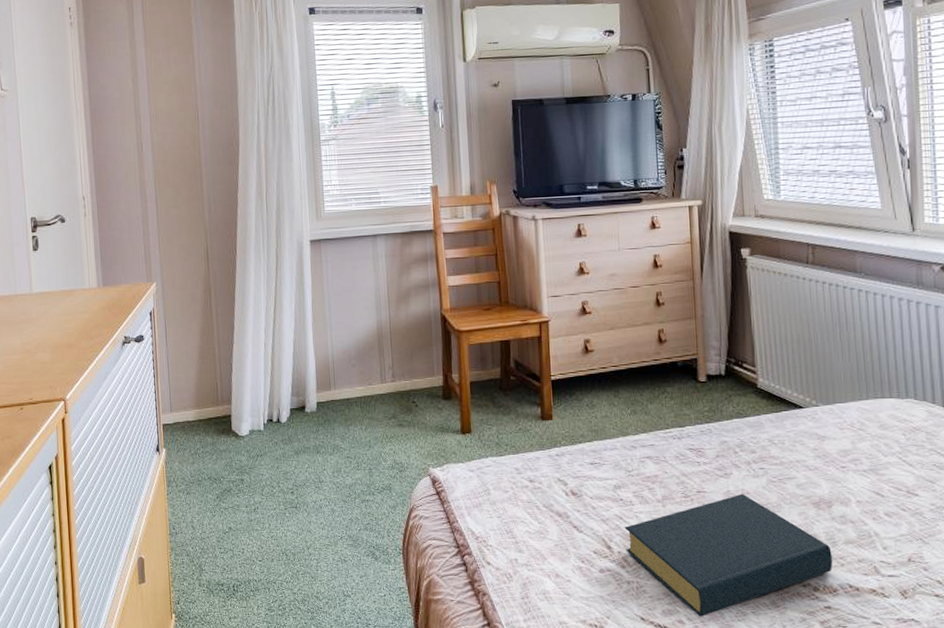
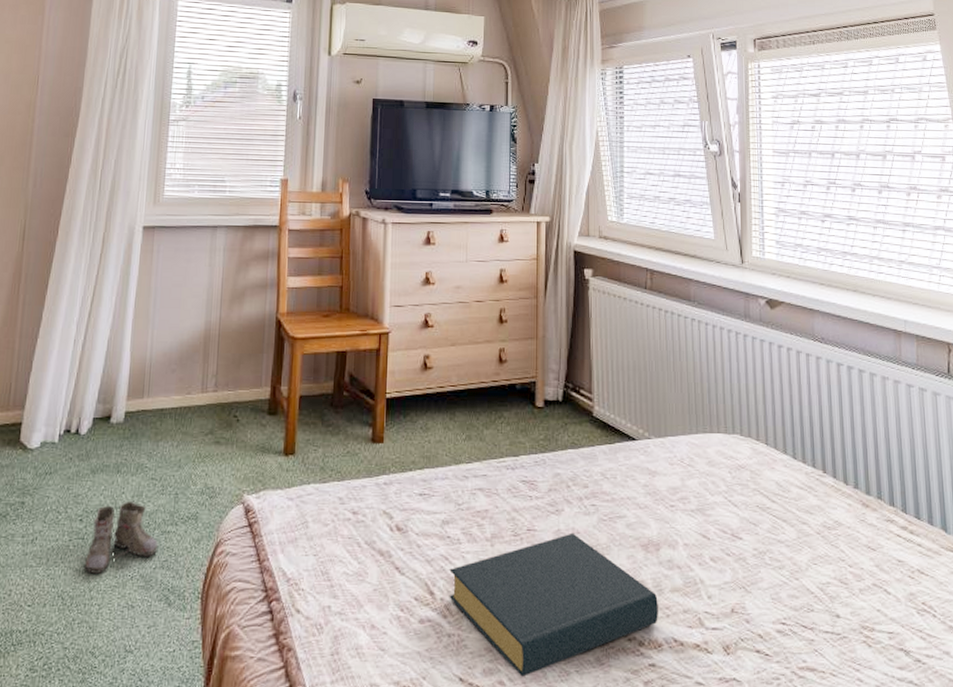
boots: none [291,476,360,535] -> present [75,501,158,573]

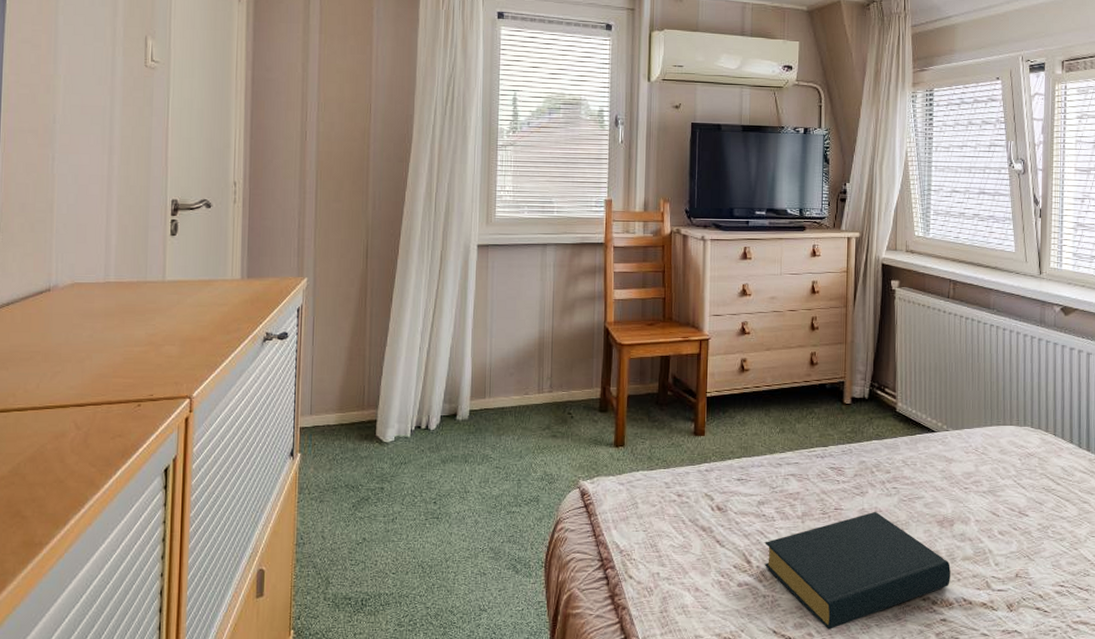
boots: present [75,501,158,573] -> none [431,486,504,547]

